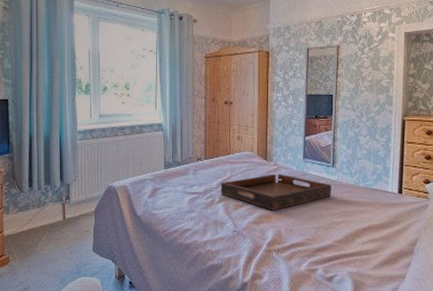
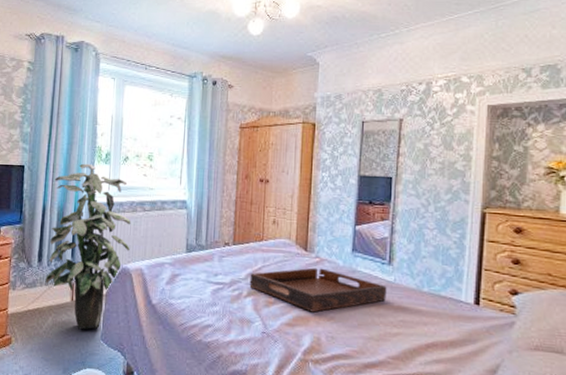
indoor plant: none [37,95,114,244] -> present [45,163,131,330]

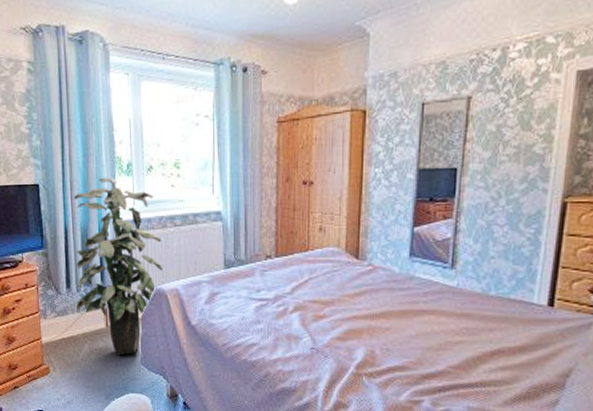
serving tray: present [249,267,387,313] -> none [295,277,449,325]

